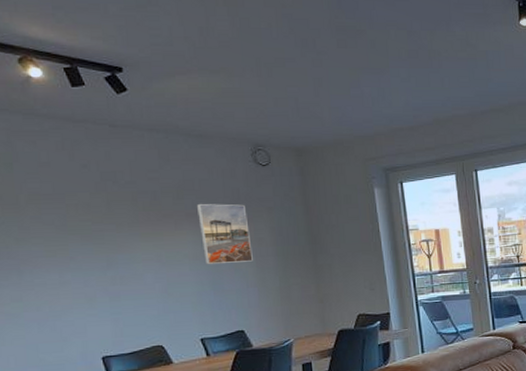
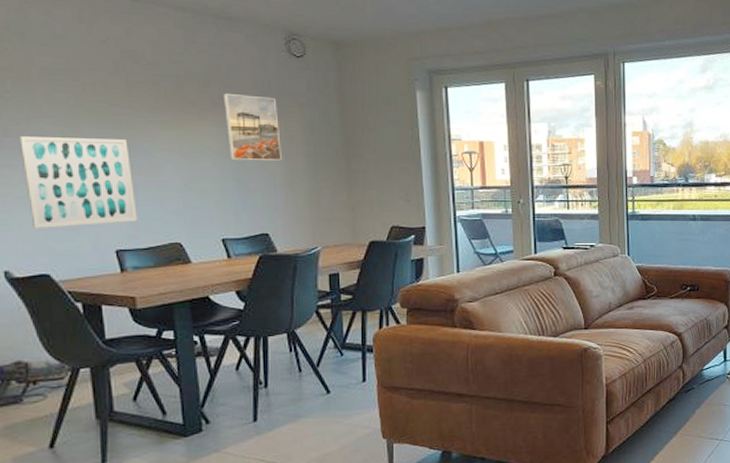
wall art: none [10,253,122,342] -> present [20,136,138,228]

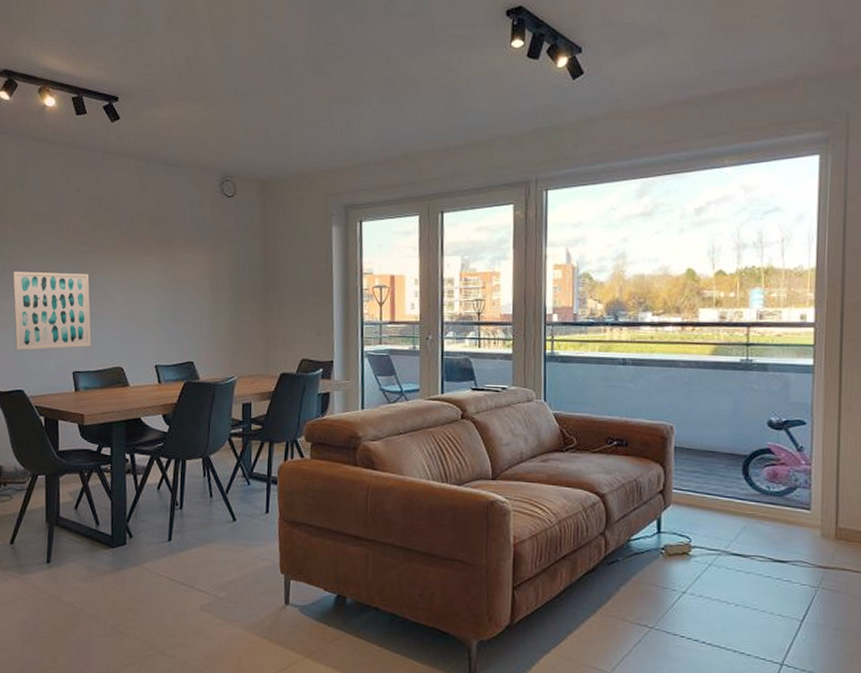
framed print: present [222,94,282,161] -> none [165,232,210,294]

